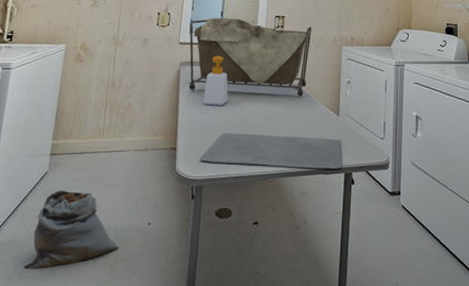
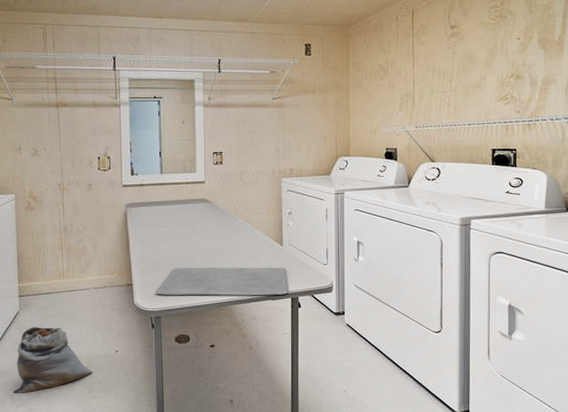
laundry basket: present [188,17,312,96] -> none [130,157,251,230]
soap bottle: present [203,56,229,105] -> none [152,196,176,243]

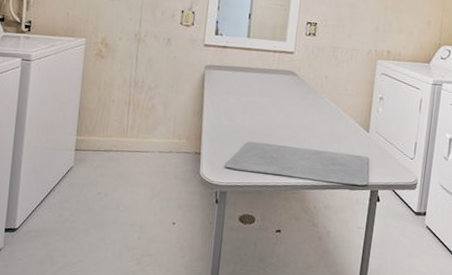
burlap sack: present [13,326,93,393] -> none [55,184,145,256]

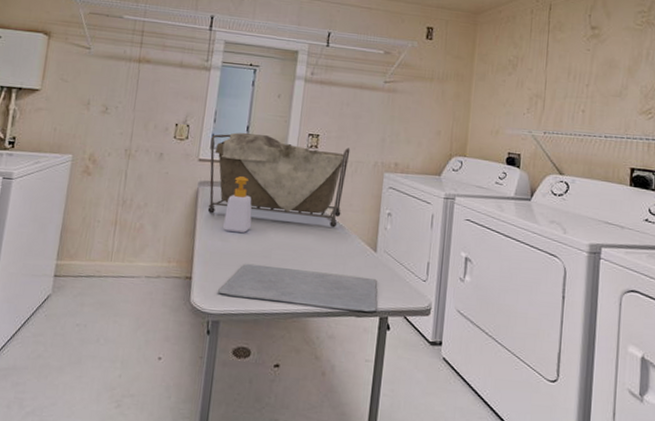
laundry basket: none [213,19,346,110] -> present [207,132,350,228]
soap bottle: none [228,61,255,113] -> present [223,176,252,233]

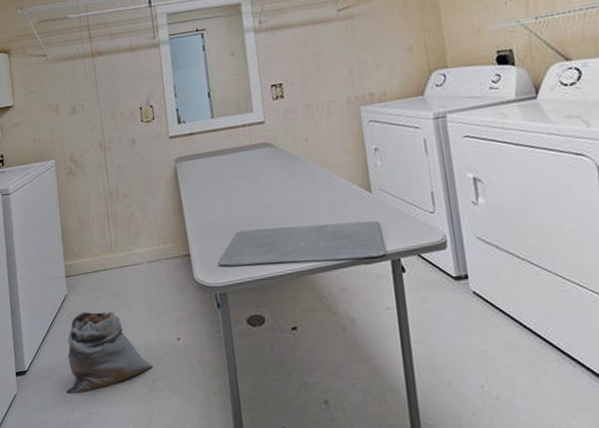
burlap sack: none [24,315,126,399] -> present [67,311,153,393]
laundry basket: present [207,132,350,228] -> none [176,89,324,188]
soap bottle: present [223,176,252,233] -> none [206,144,236,202]

